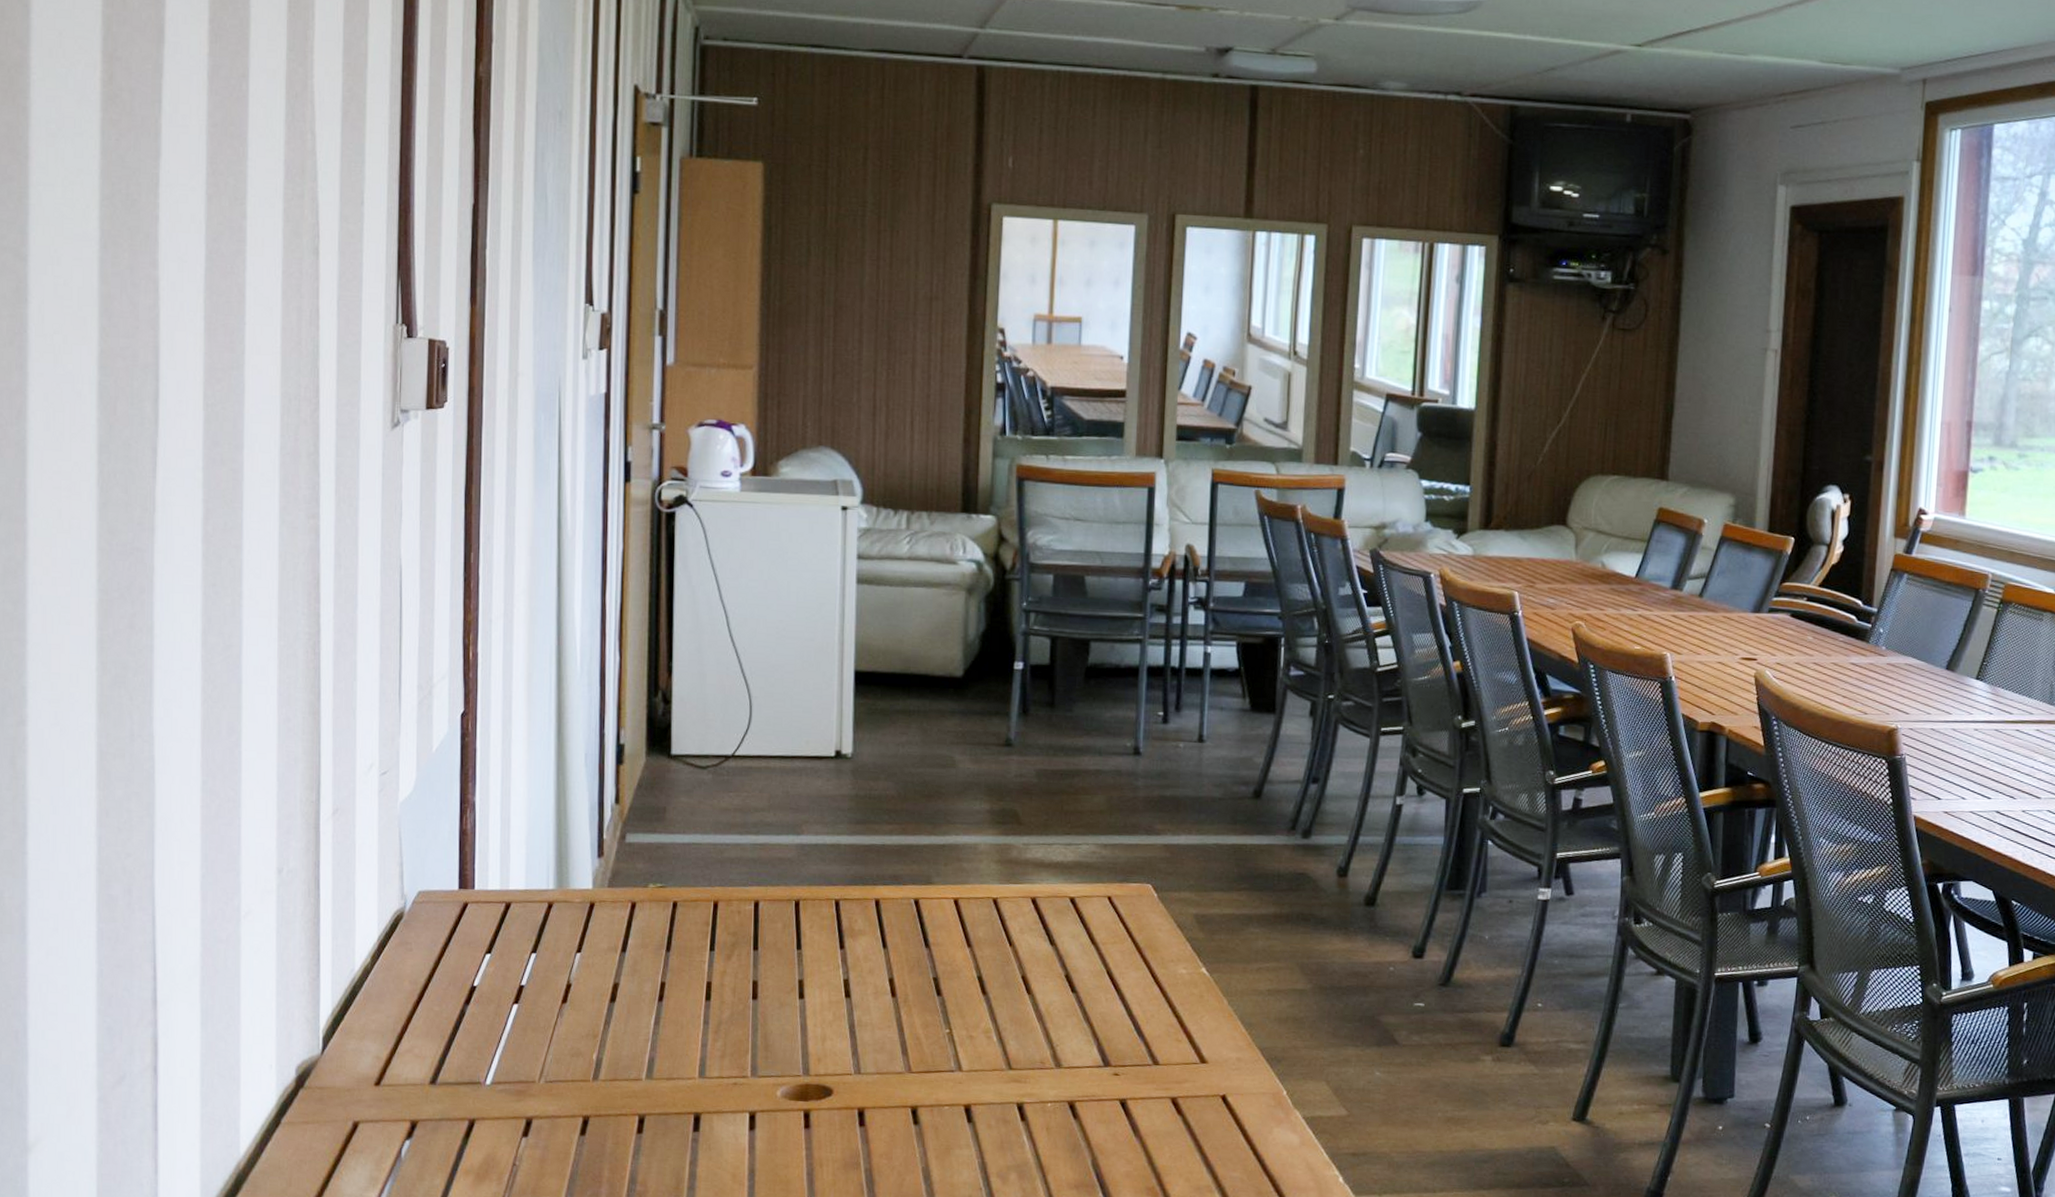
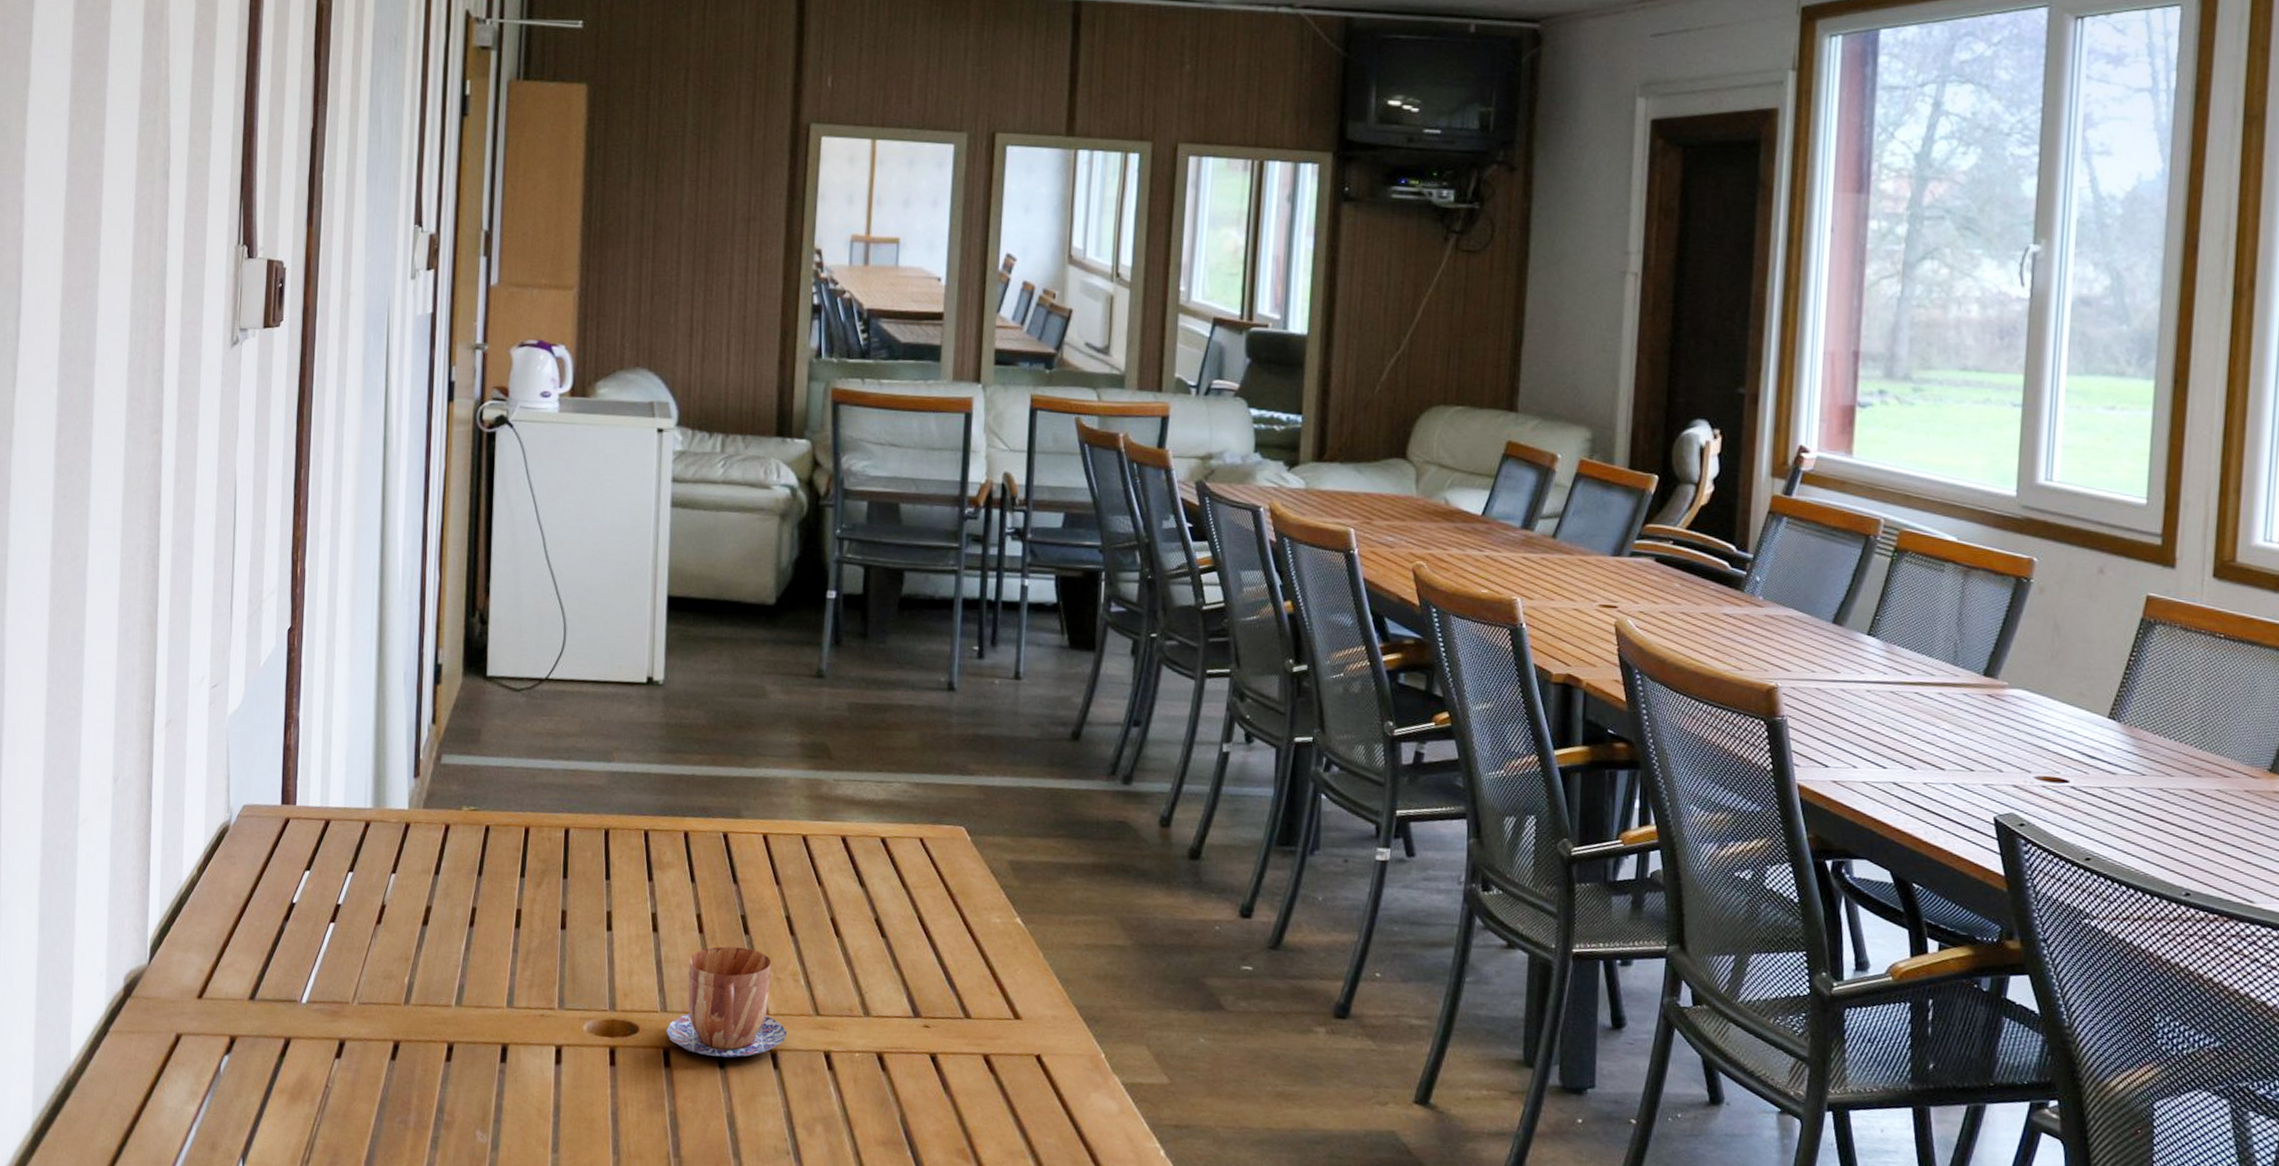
mug: none [860,1008,981,1115] -> present [666,946,787,1058]

